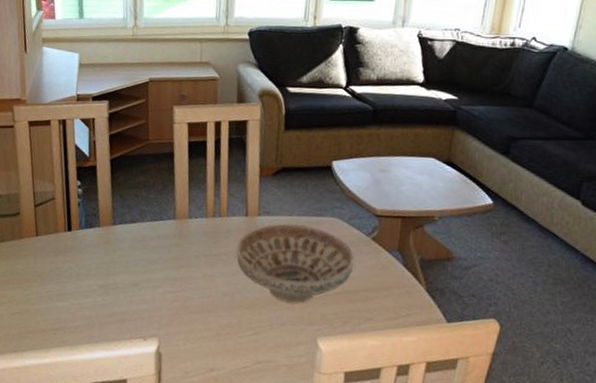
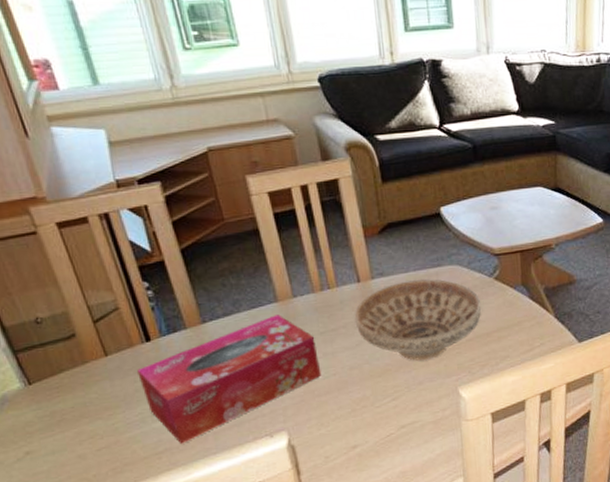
tissue box: none [55,230,199,326] -> present [137,314,322,444]

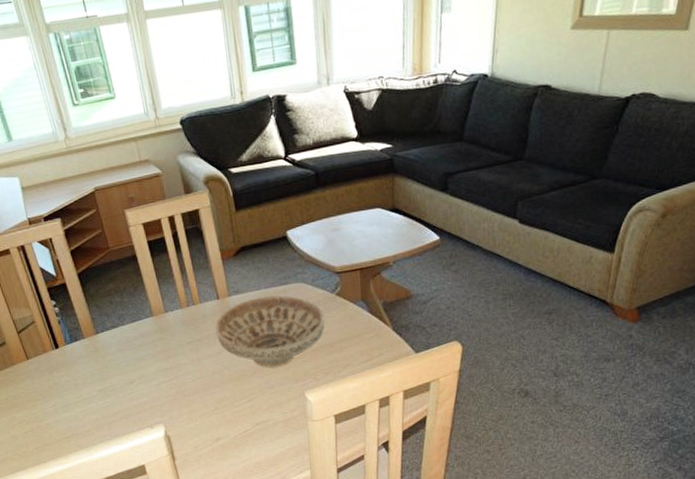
tissue box: present [137,314,322,444] -> none [50,327,190,431]

